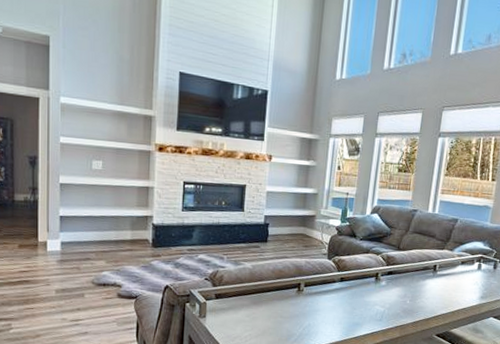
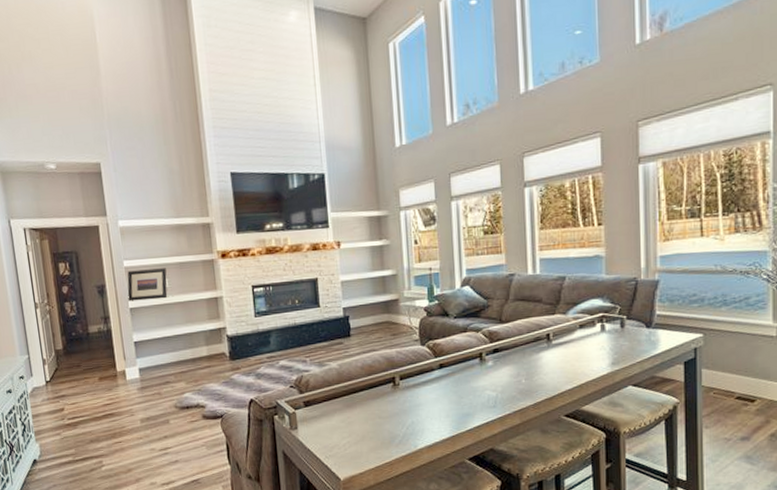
picture frame: none [60,147,102,180] -> present [127,268,168,302]

